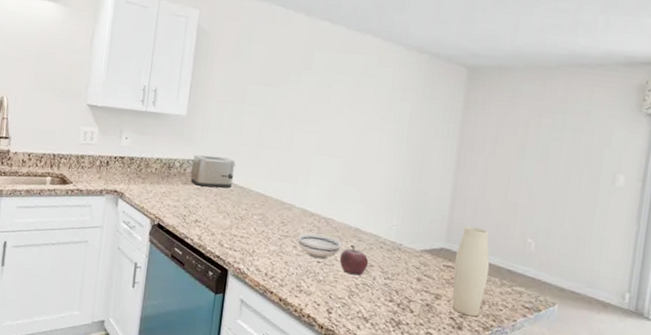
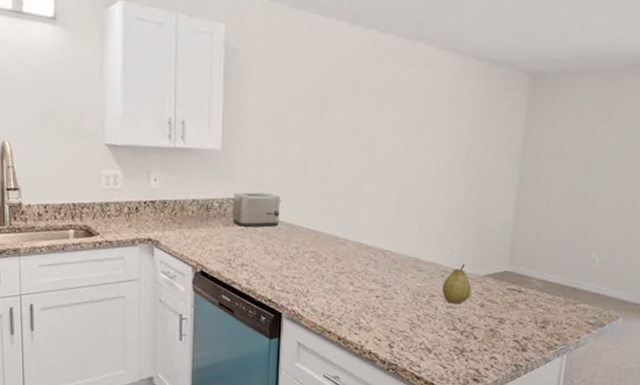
bowl: present [297,233,341,259] -> none [354,267,400,294]
fruit: present [339,244,369,276] -> none [399,275,430,307]
fruit: none [380,237,409,277] -> present [441,264,472,304]
vase: present [452,225,490,318] -> none [516,246,555,338]

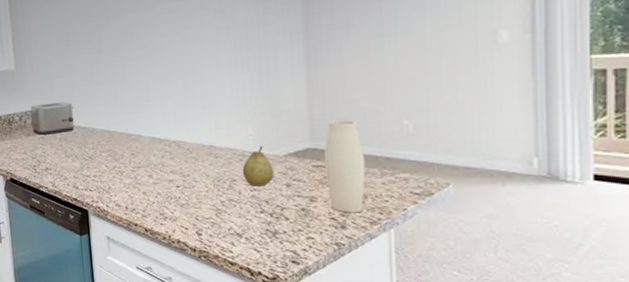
vase: none [516,246,555,338] -> present [324,119,366,213]

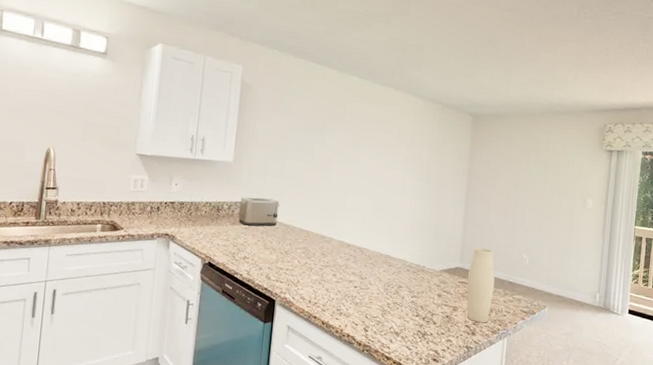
fruit: present [242,145,274,187] -> none [407,260,431,294]

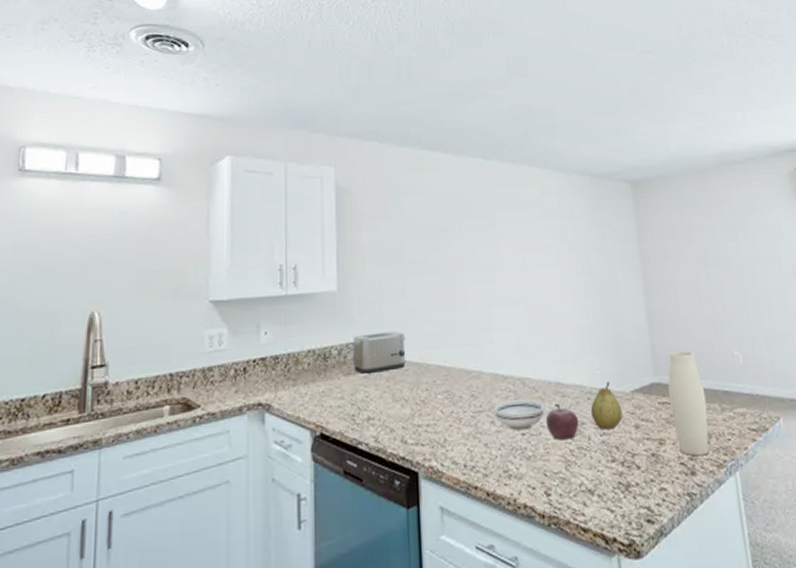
bowl: none [336,262,374,284] -> present [494,399,545,431]
fruit: none [373,269,398,296] -> present [545,403,579,440]
fruit: none [407,260,431,294] -> present [590,381,623,430]

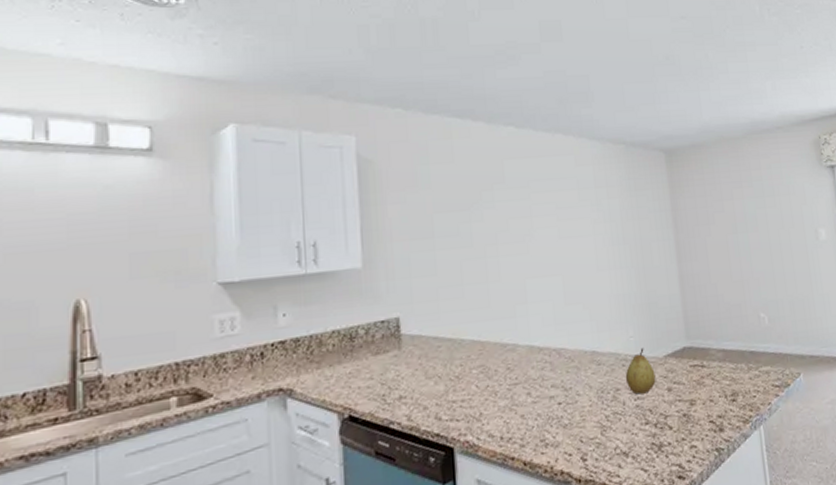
toaster: present [353,331,406,374] -> none [381,307,439,353]
bowl: present [494,399,545,431] -> none [530,369,581,401]
fruit: present [545,403,579,440] -> none [581,371,615,407]
vase: present [667,350,710,457] -> none [699,315,737,415]

